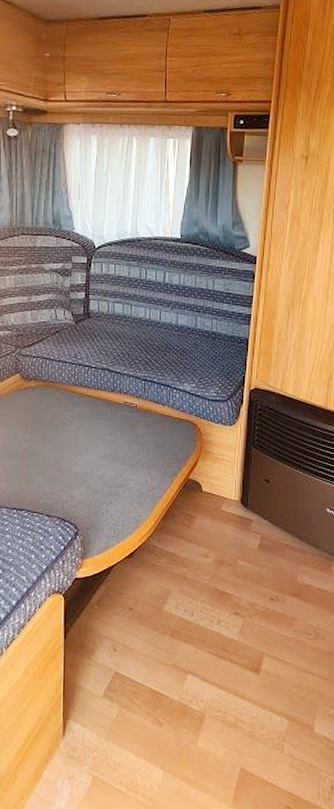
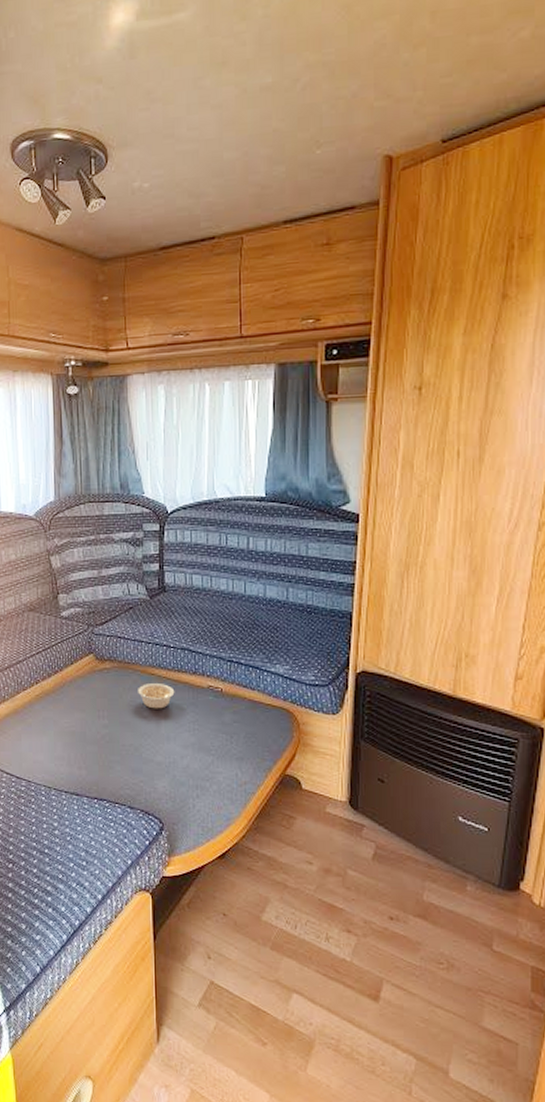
legume: none [60,401,94,424] -> present [138,684,175,709]

